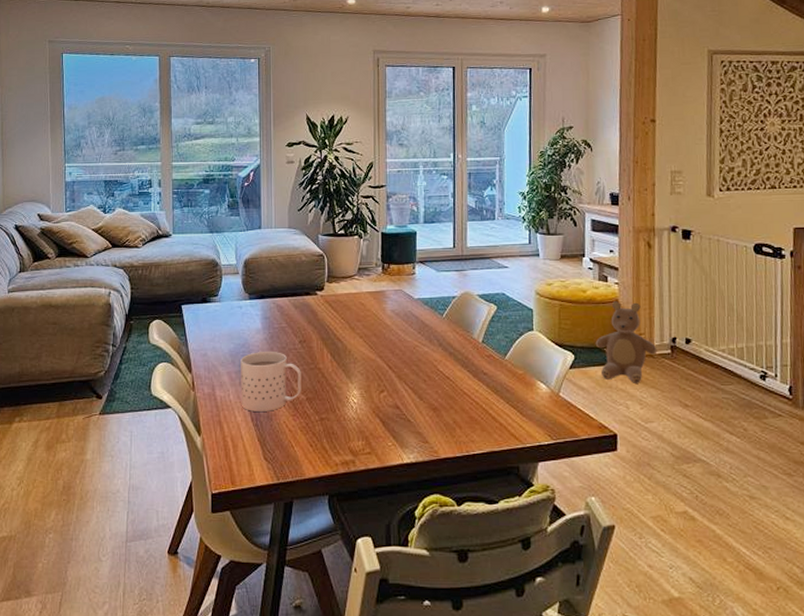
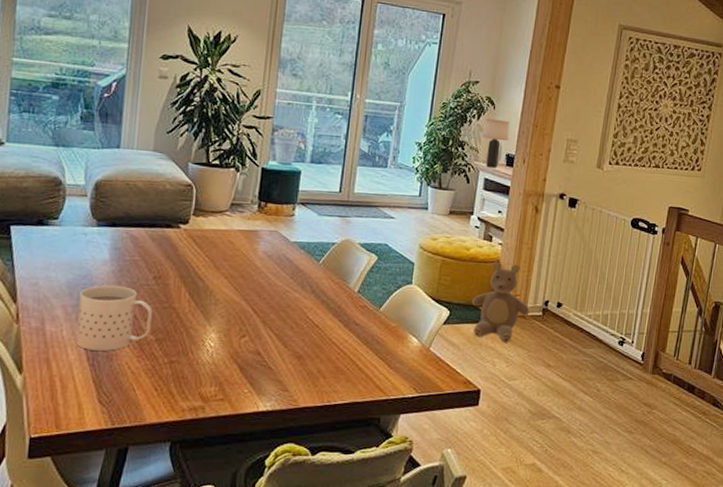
table lamp: none [582,160,610,209] -> present [481,118,510,168]

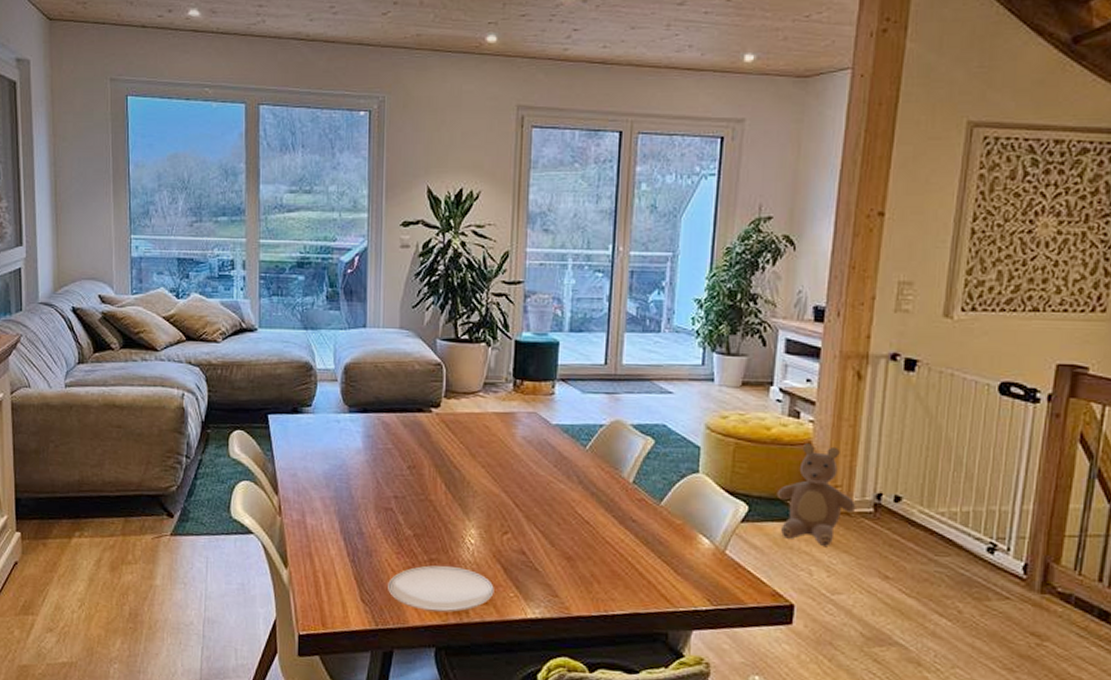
mug: present [75,285,154,351] -> none [335,476,410,546]
plate: none [126,366,230,409] -> present [388,565,494,613]
table lamp: present [481,118,510,168] -> none [779,262,816,325]

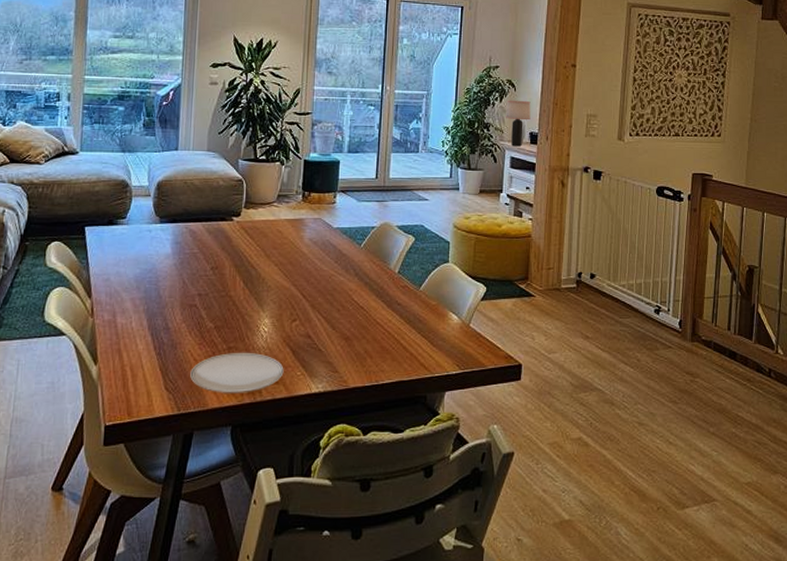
teddy bear: present [776,443,856,546] -> none [507,236,564,316]
table lamp: none [779,262,816,325] -> present [505,100,531,147]

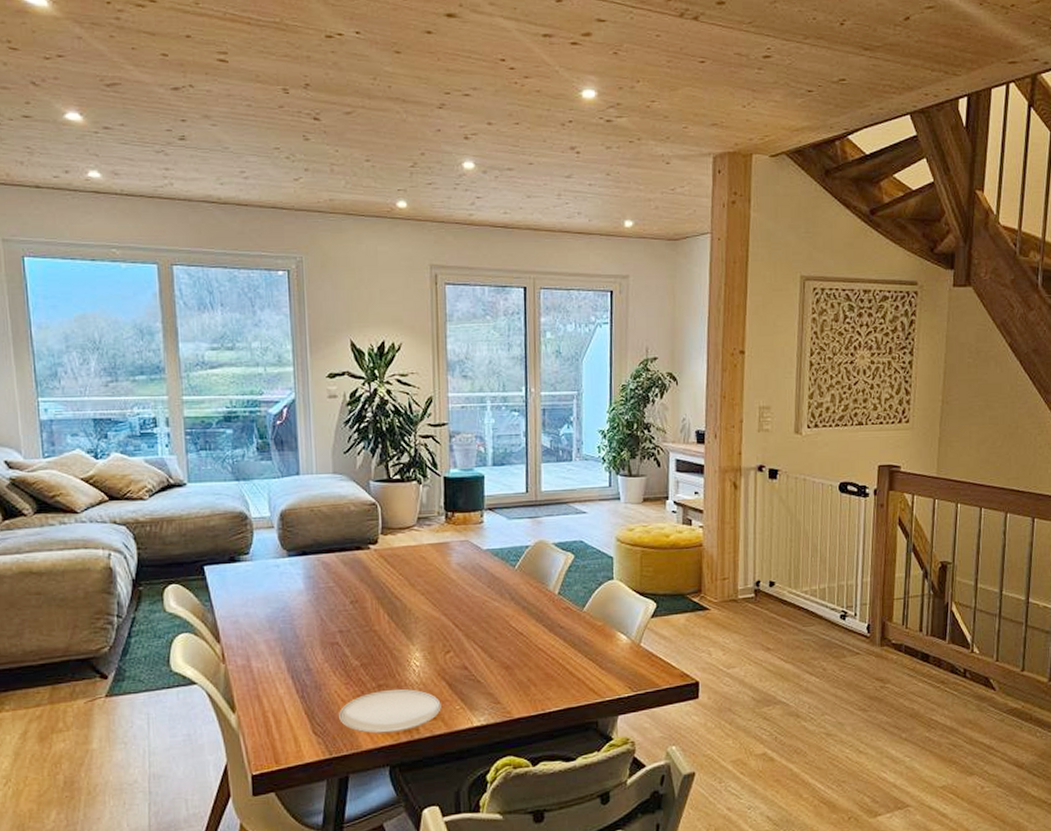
table lamp: present [505,100,531,147] -> none [667,395,696,448]

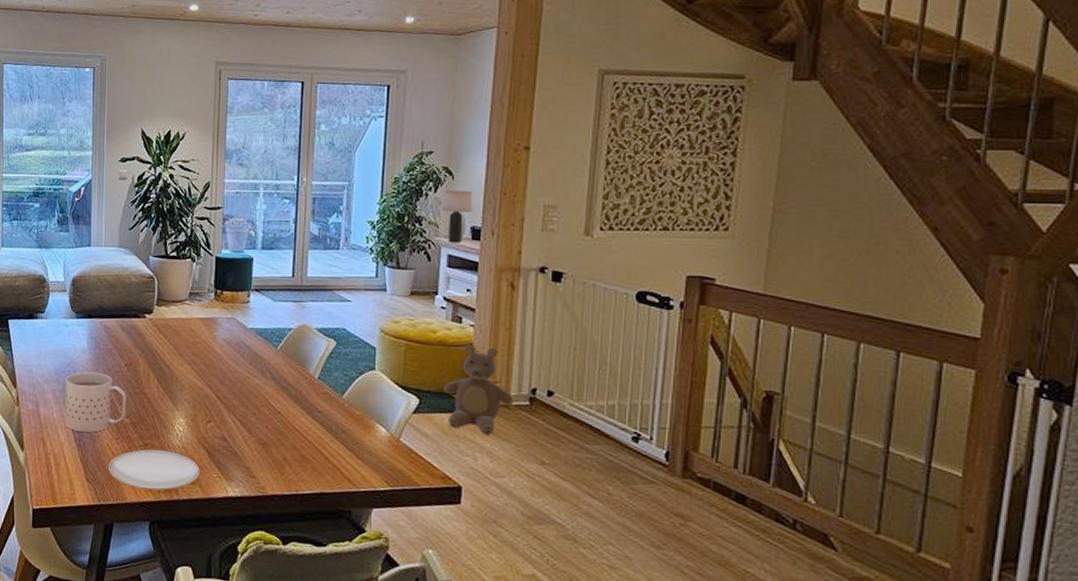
mug: none [280,614,355,683] -> present [64,372,128,433]
table lamp: none [667,395,696,448] -> present [440,190,472,243]
teddy bear: none [678,545,741,629] -> present [443,345,514,435]

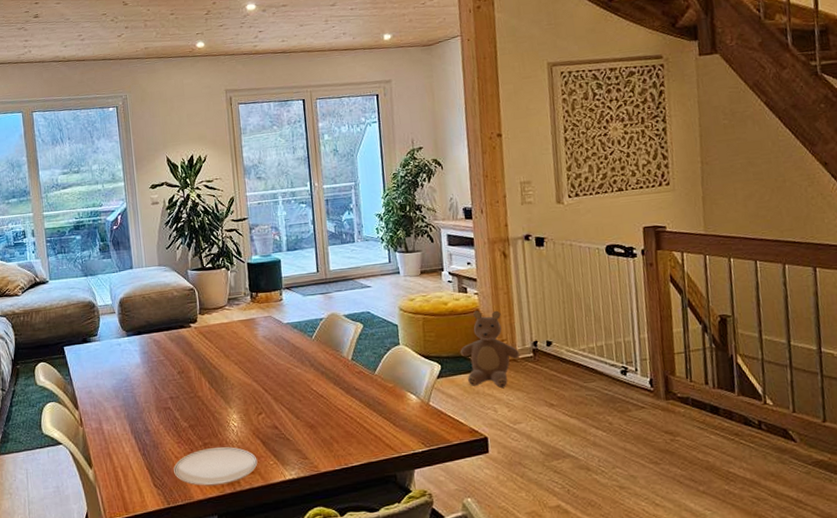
mug: present [64,372,128,433] -> none [123,384,184,442]
table lamp: present [440,190,472,243] -> none [435,177,462,224]

